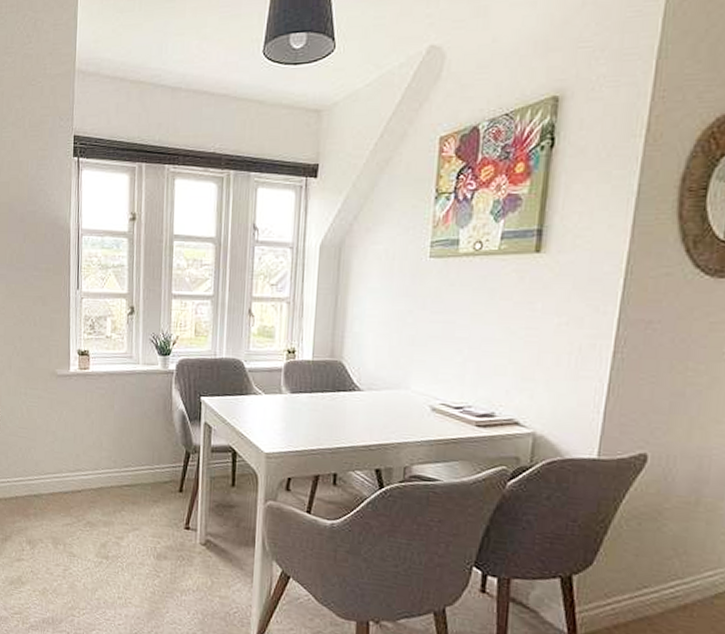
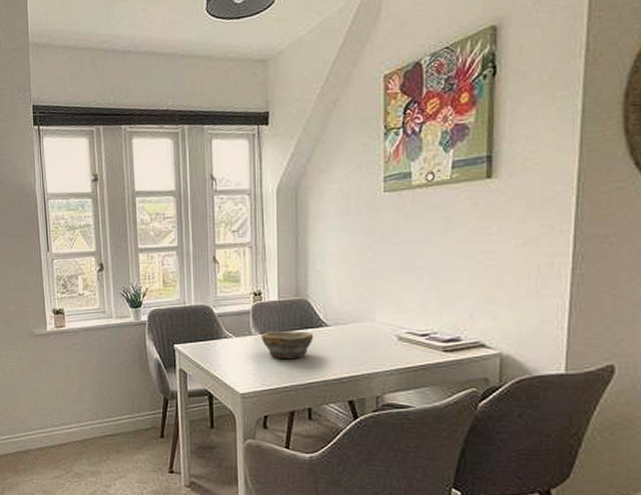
bowl: none [292,390,346,421] -> present [262,330,314,358]

